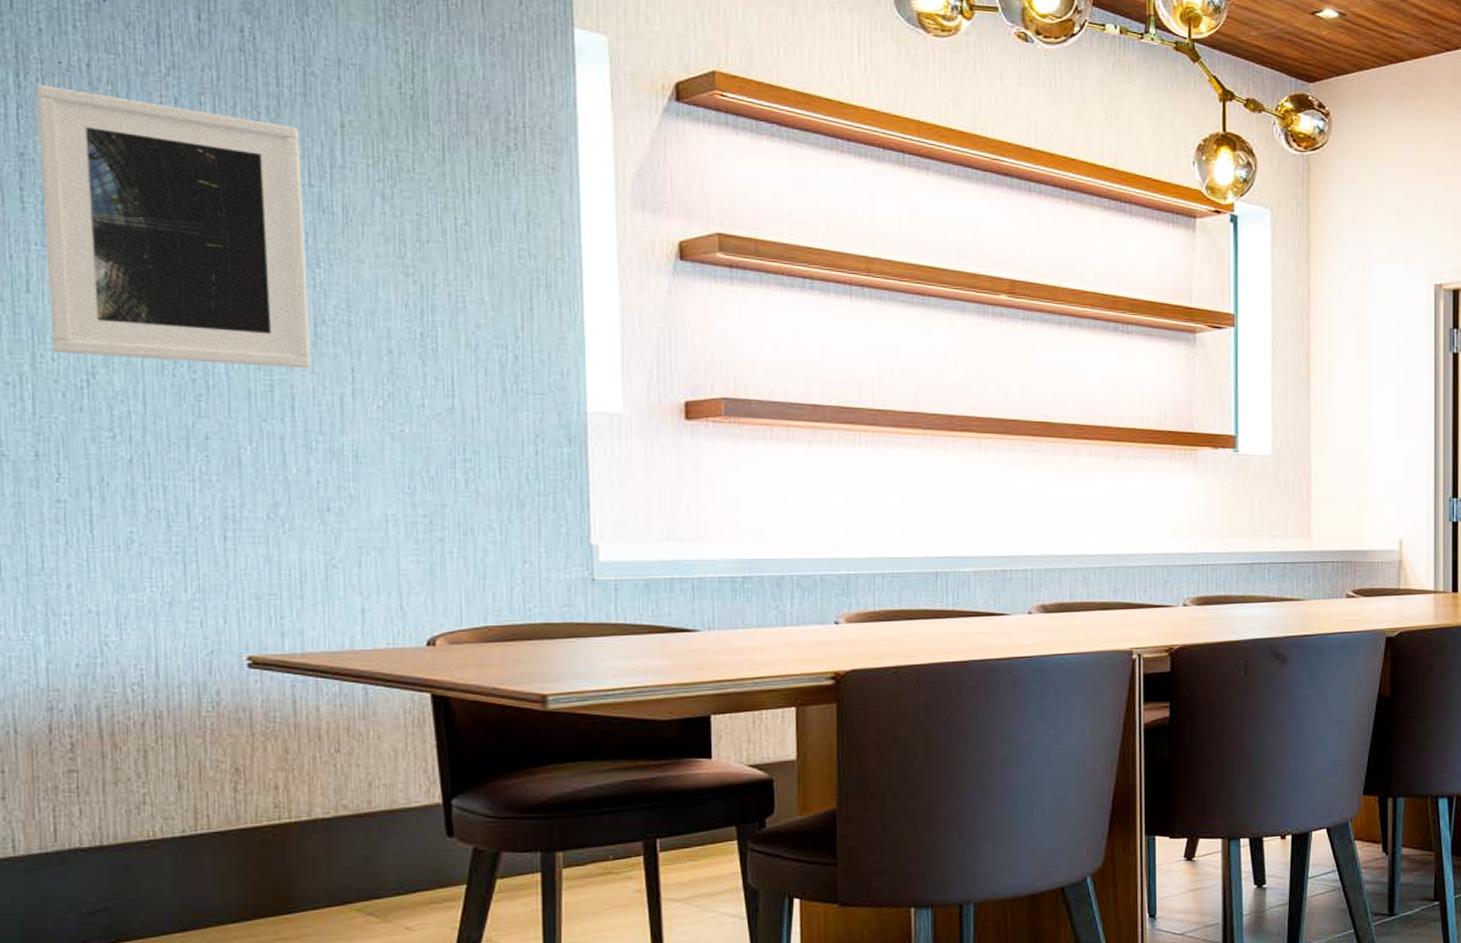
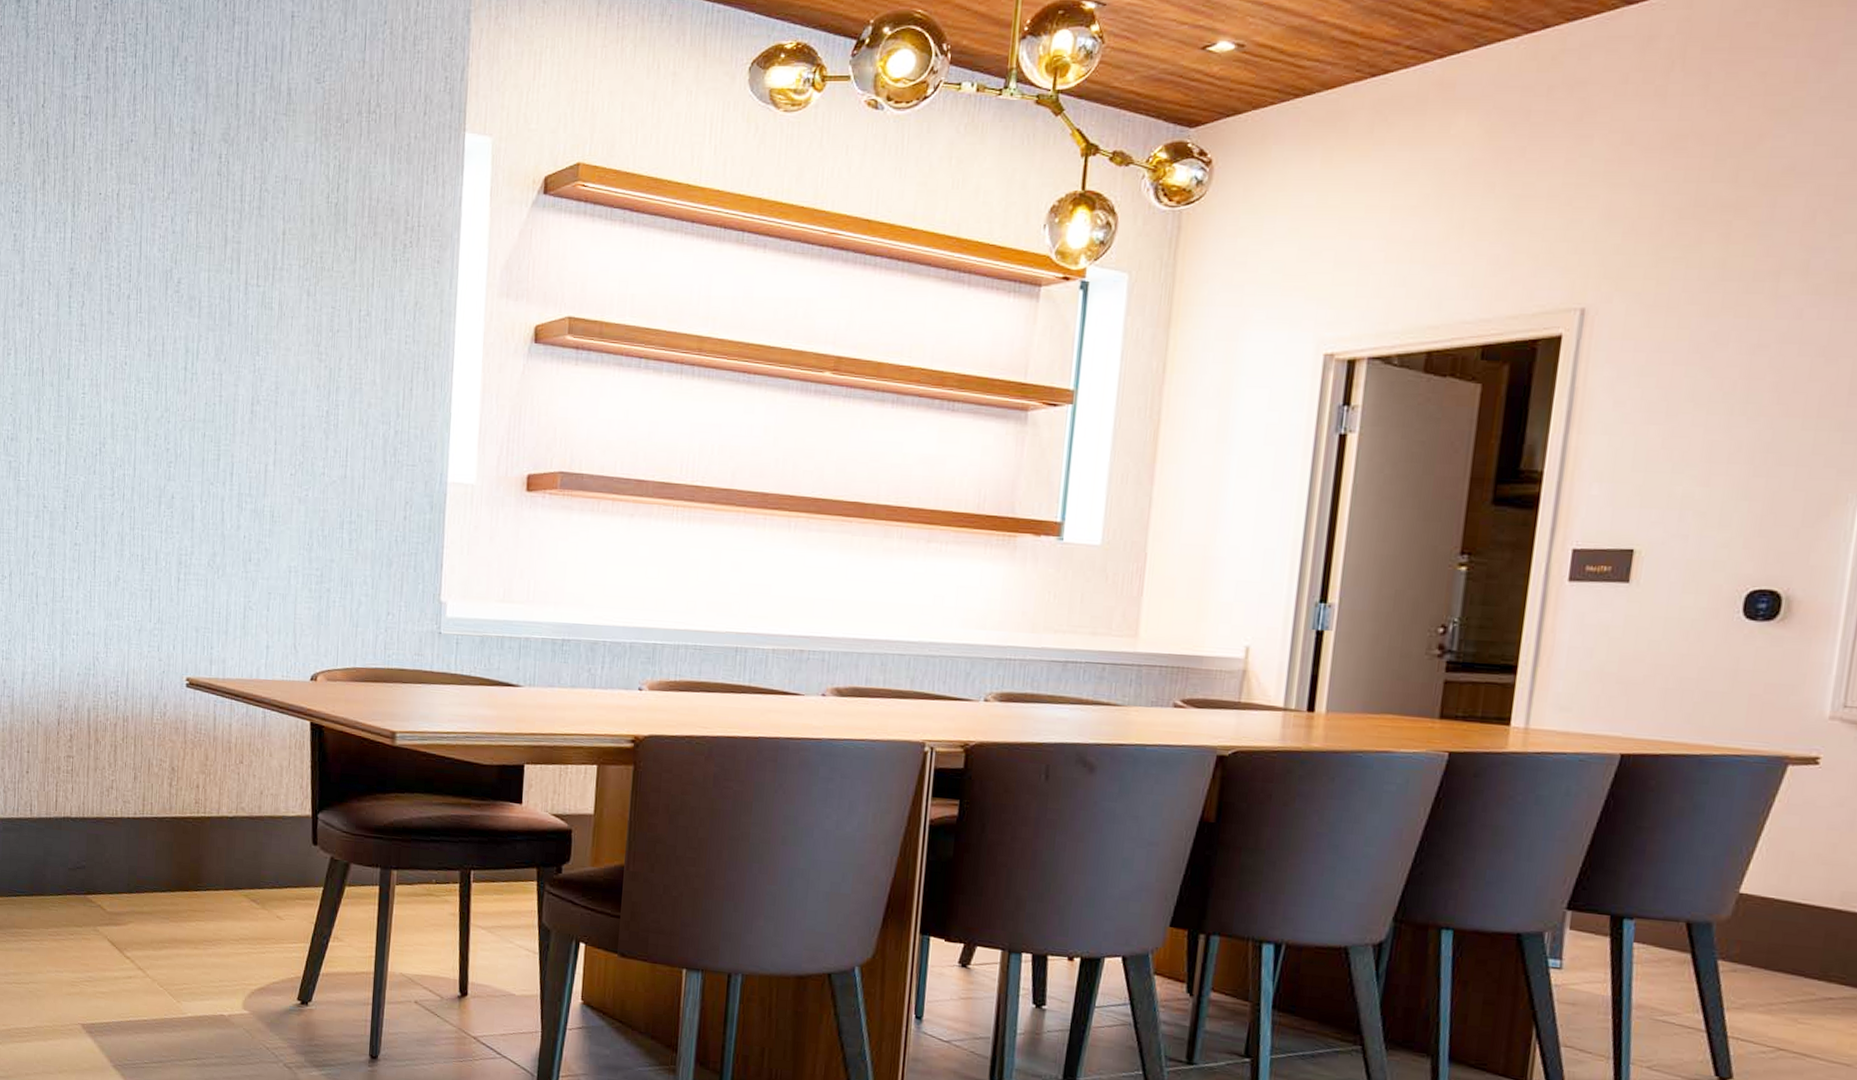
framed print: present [36,84,311,369] -> none [80,213,253,441]

